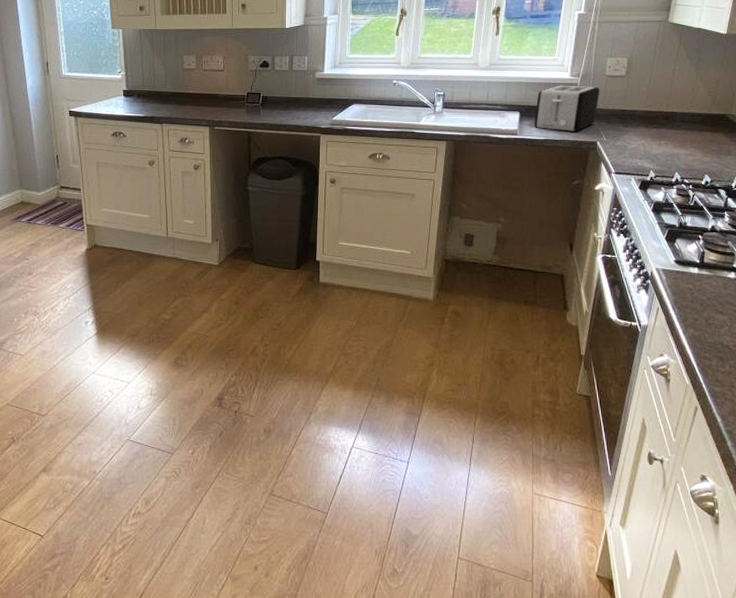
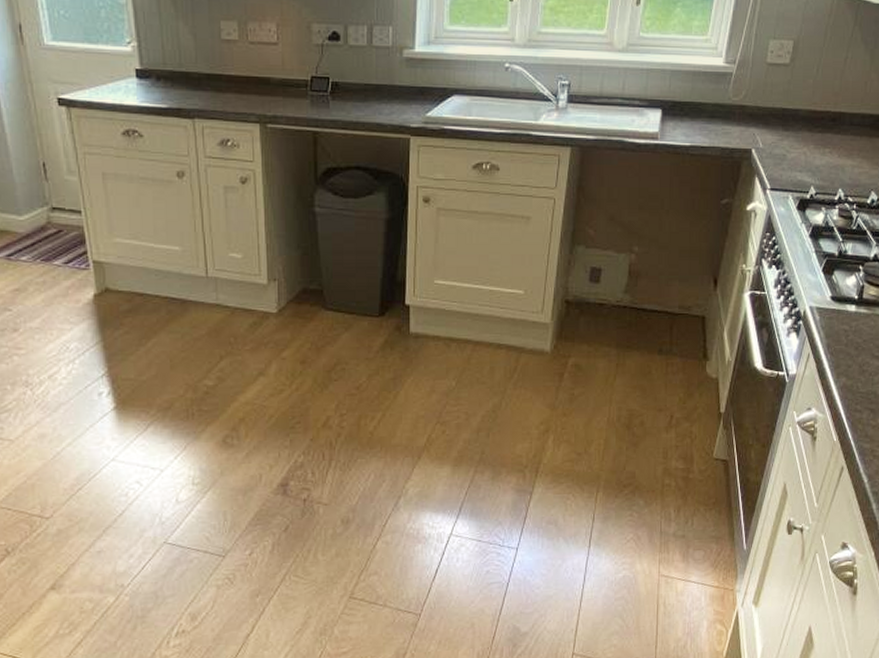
toaster: present [534,85,600,132] -> none [678,74,759,136]

